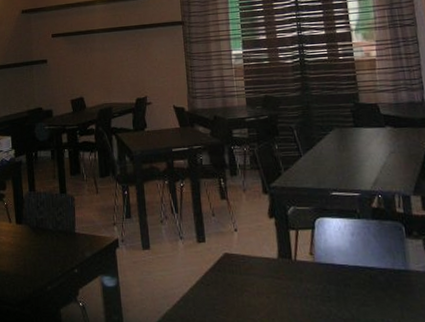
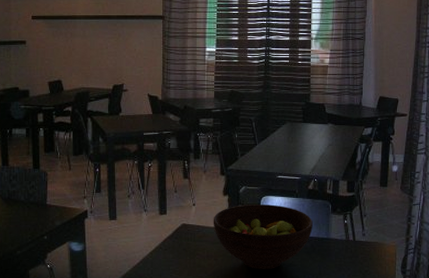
fruit bowl: none [259,228,385,312] -> present [213,204,313,270]

